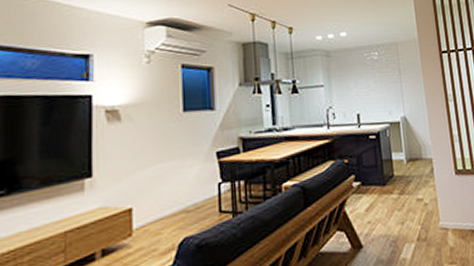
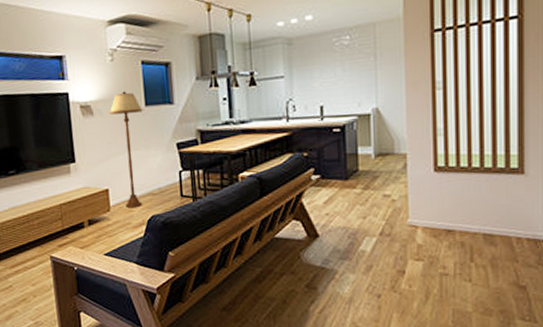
floor lamp: none [140,95,181,231] -> present [109,91,143,209]

